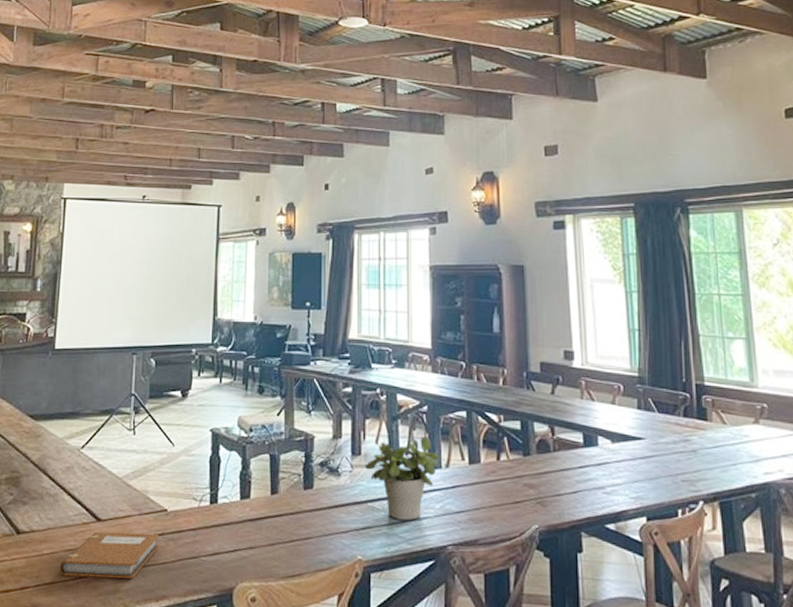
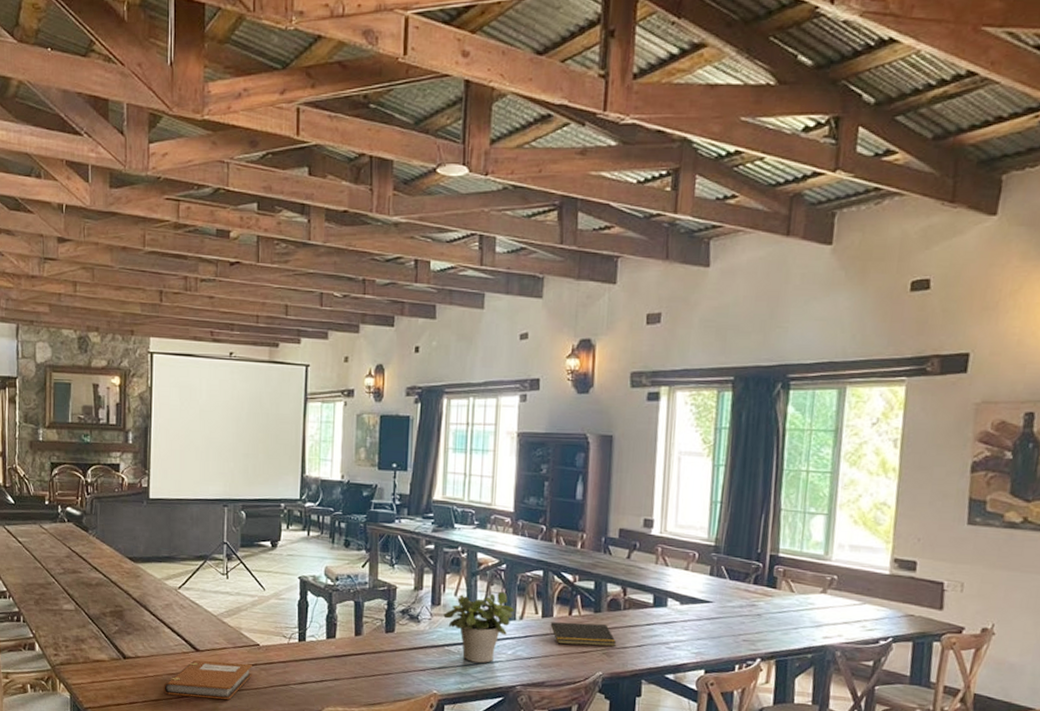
notepad: none [478,468,549,495] -> present [550,622,616,647]

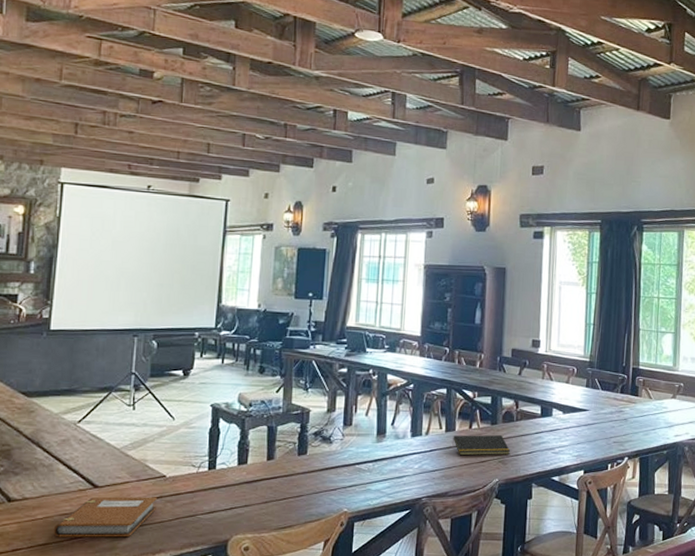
potted plant: present [443,591,515,663] -> none [355,409,421,478]

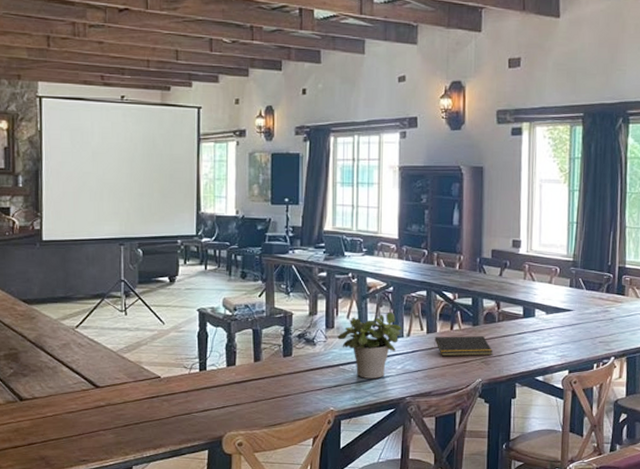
notebook: present [53,496,157,537] -> none [63,396,154,433]
potted plant: none [355,409,421,478] -> present [337,312,402,378]

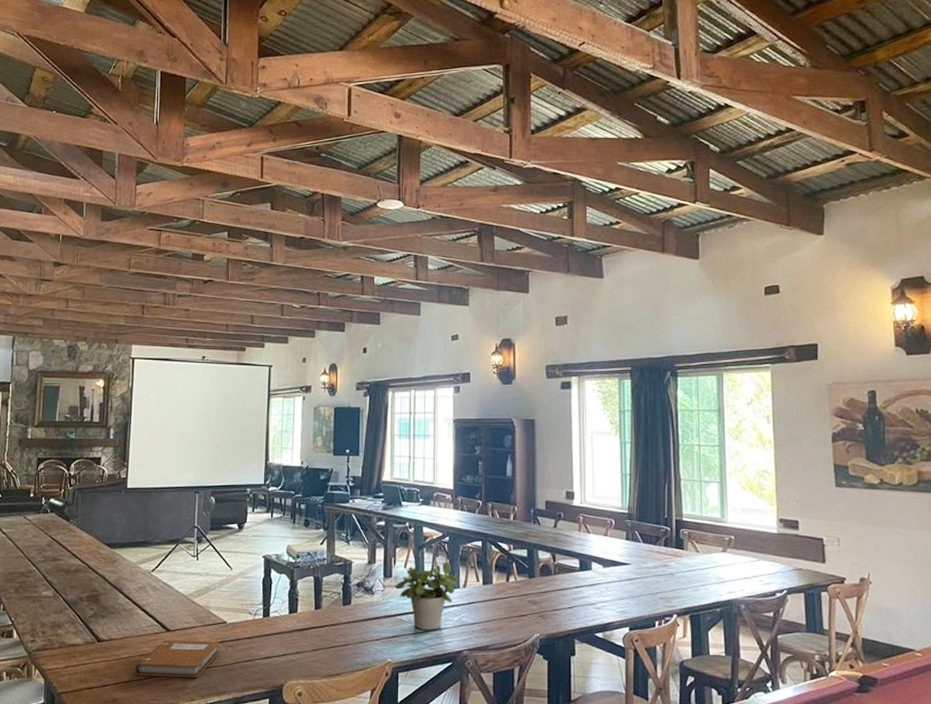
notebook: none [63,396,154,433] -> present [134,640,220,678]
notepad: present [434,336,492,357] -> none [490,588,549,610]

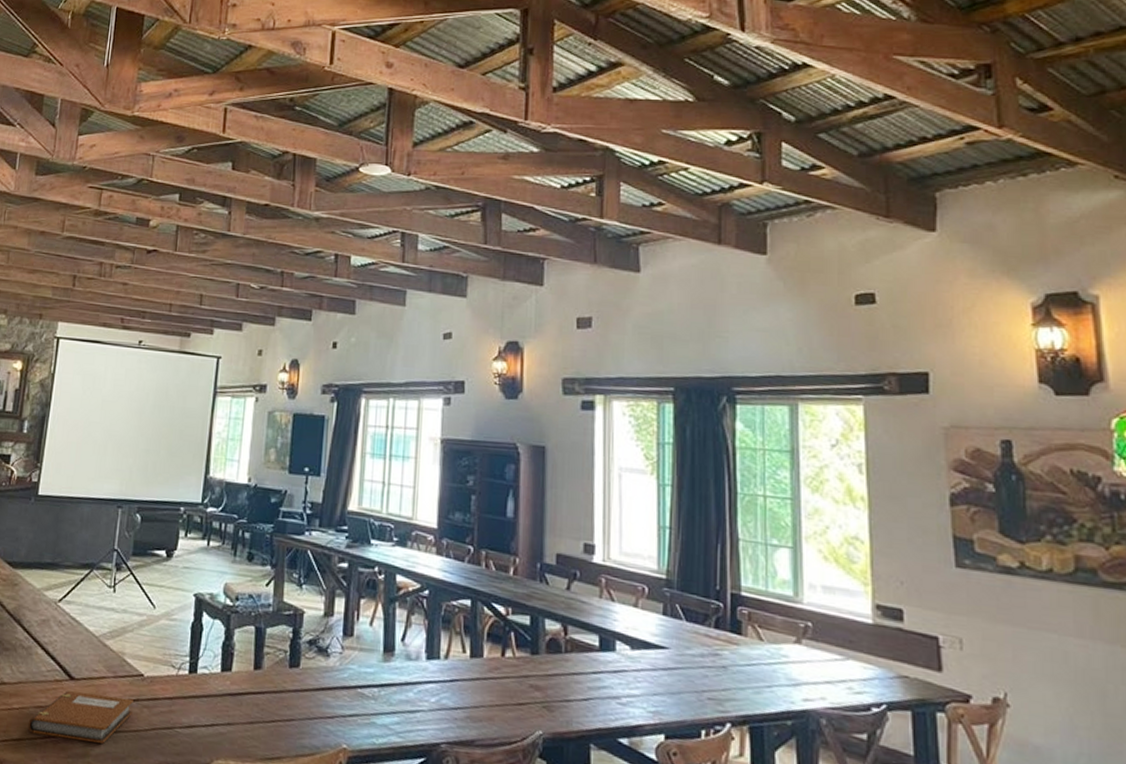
potted plant: present [395,562,459,630] -> none [356,622,439,712]

